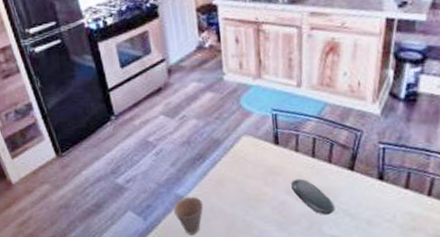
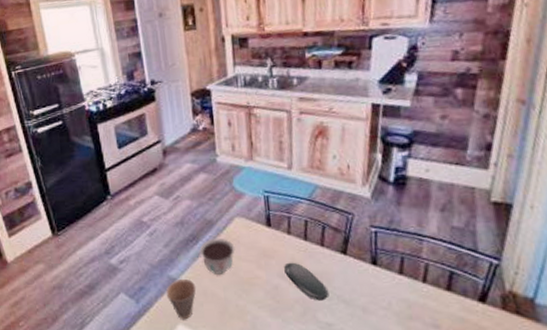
bowl: none [206,156,243,192] -> present [199,238,235,274]

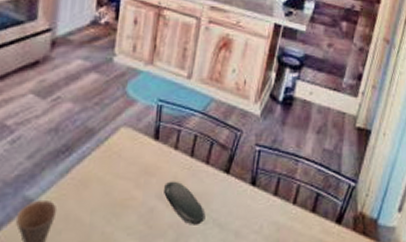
bowl: present [199,238,235,274] -> none [70,150,115,195]

